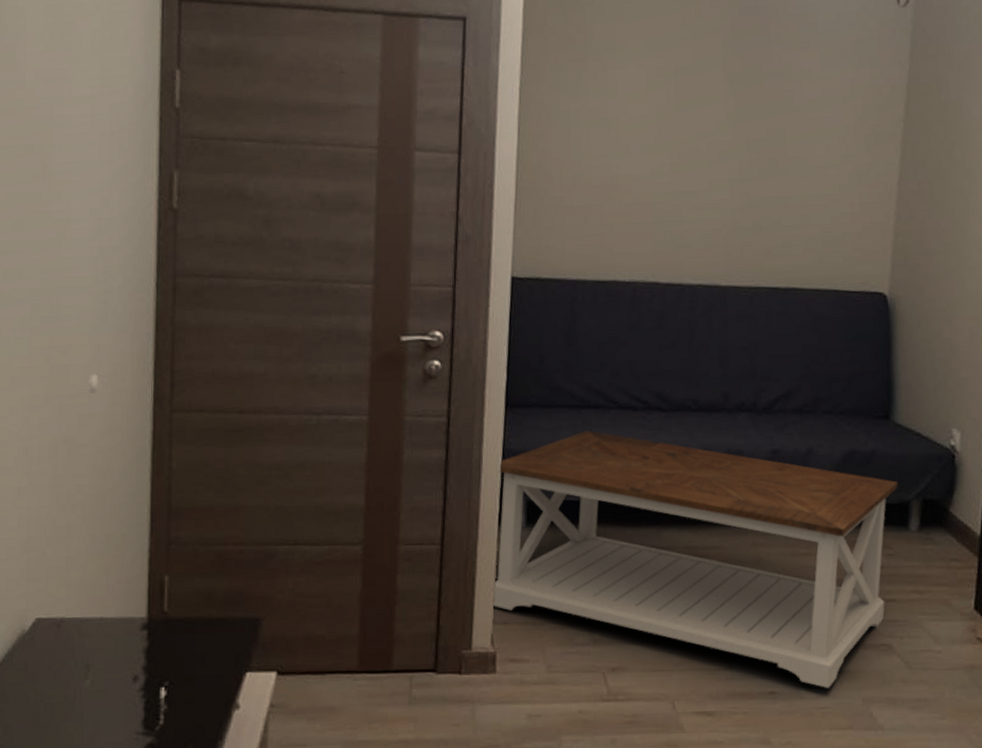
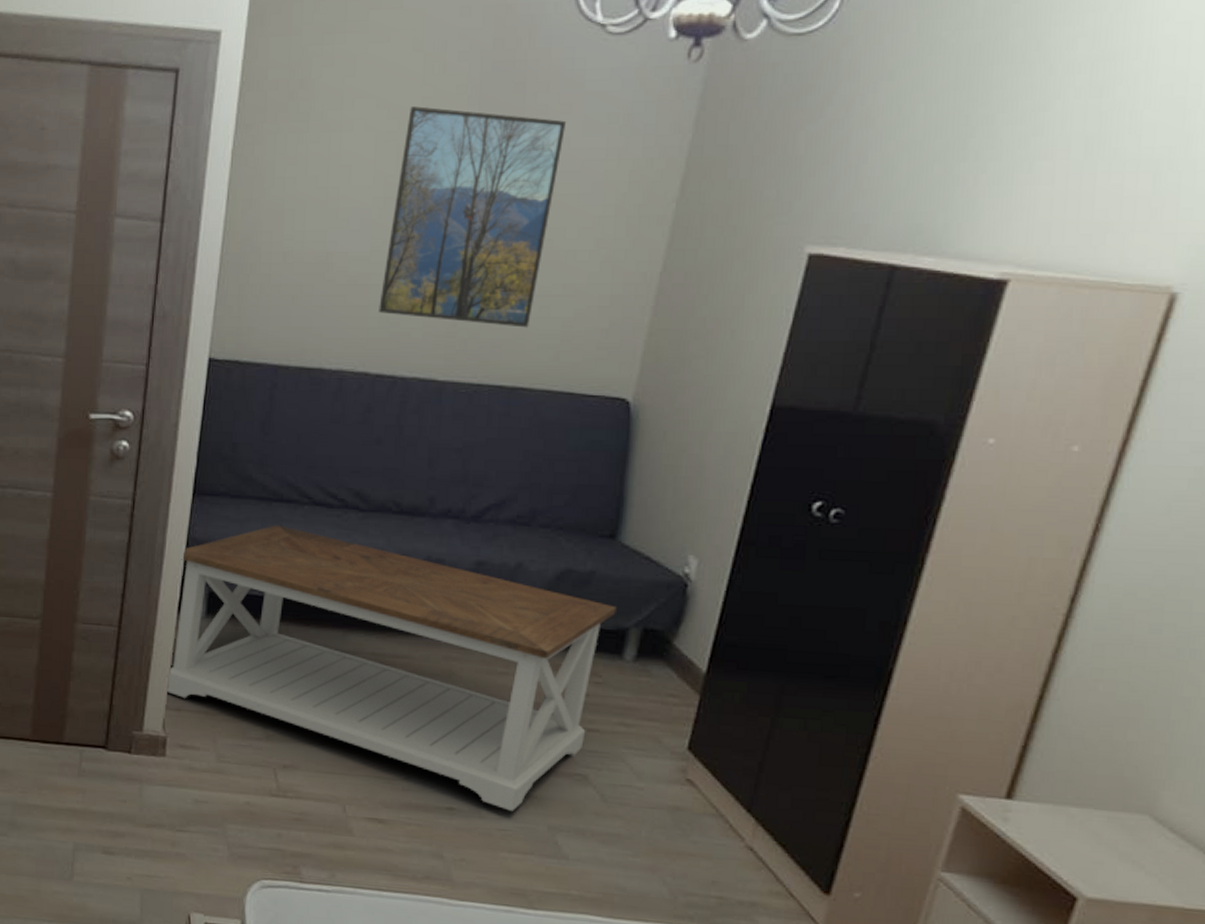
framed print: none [662,46,806,235] -> present [379,106,566,328]

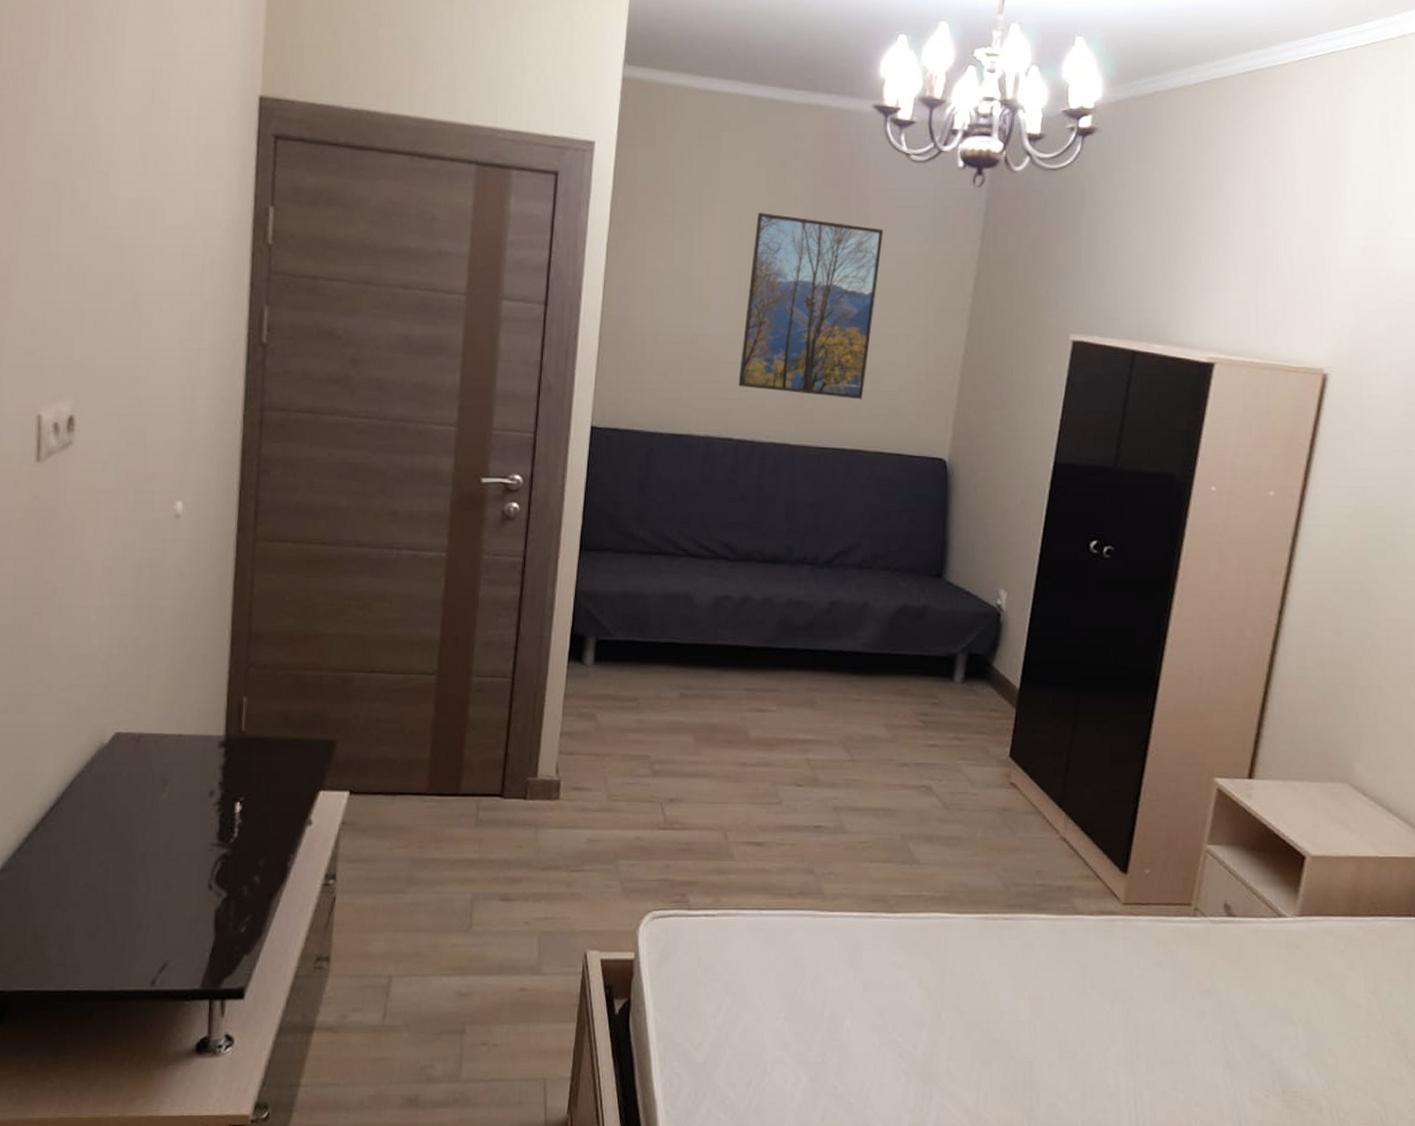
coffee table: present [166,525,616,811] -> none [559,576,946,824]

